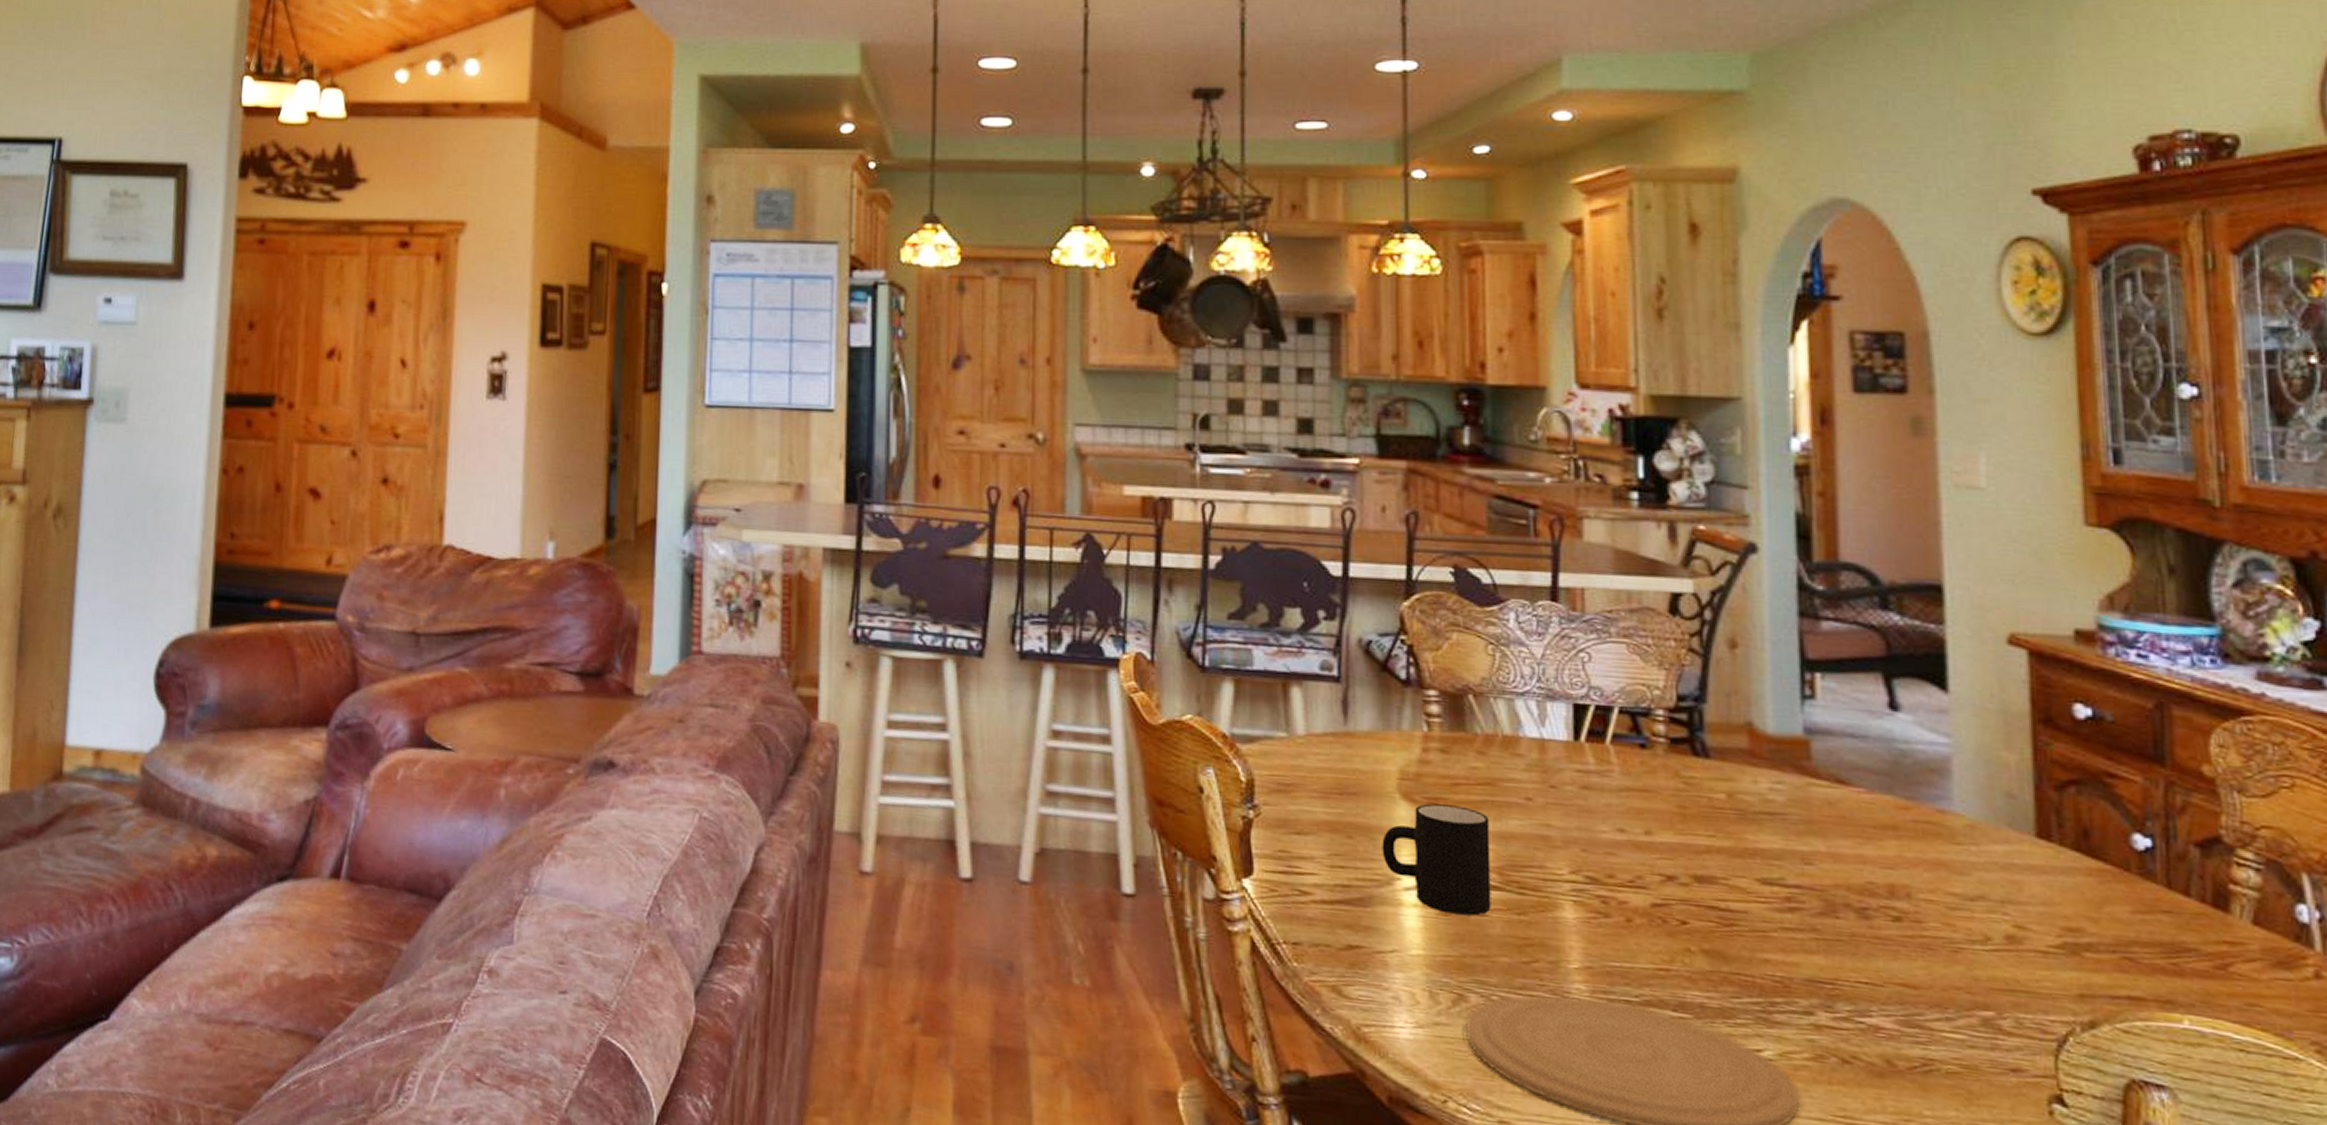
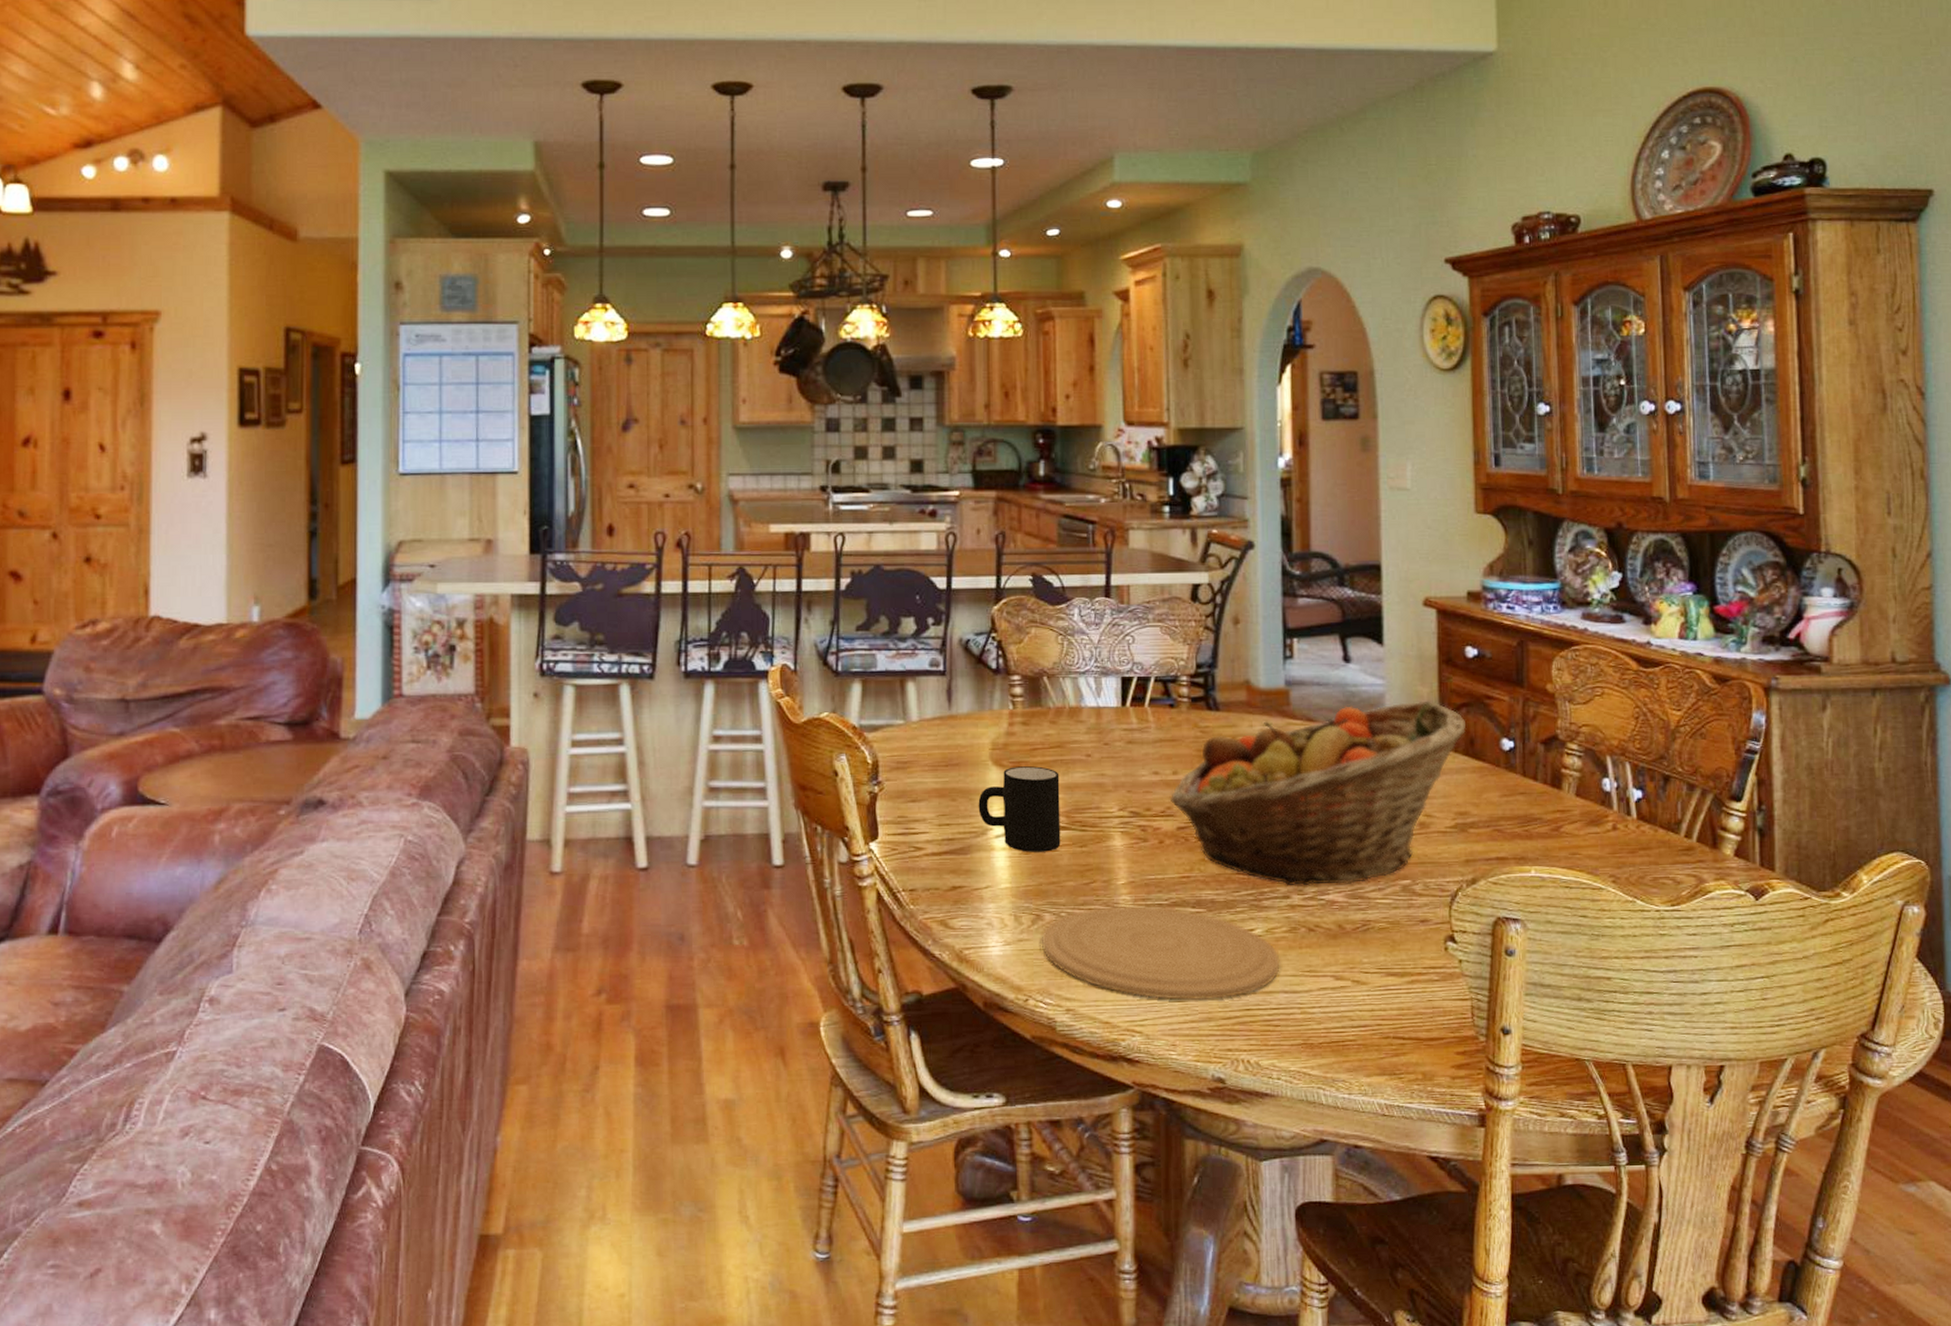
fruit basket: none [1640,767,2077,1007] -> present [1169,700,1467,887]

